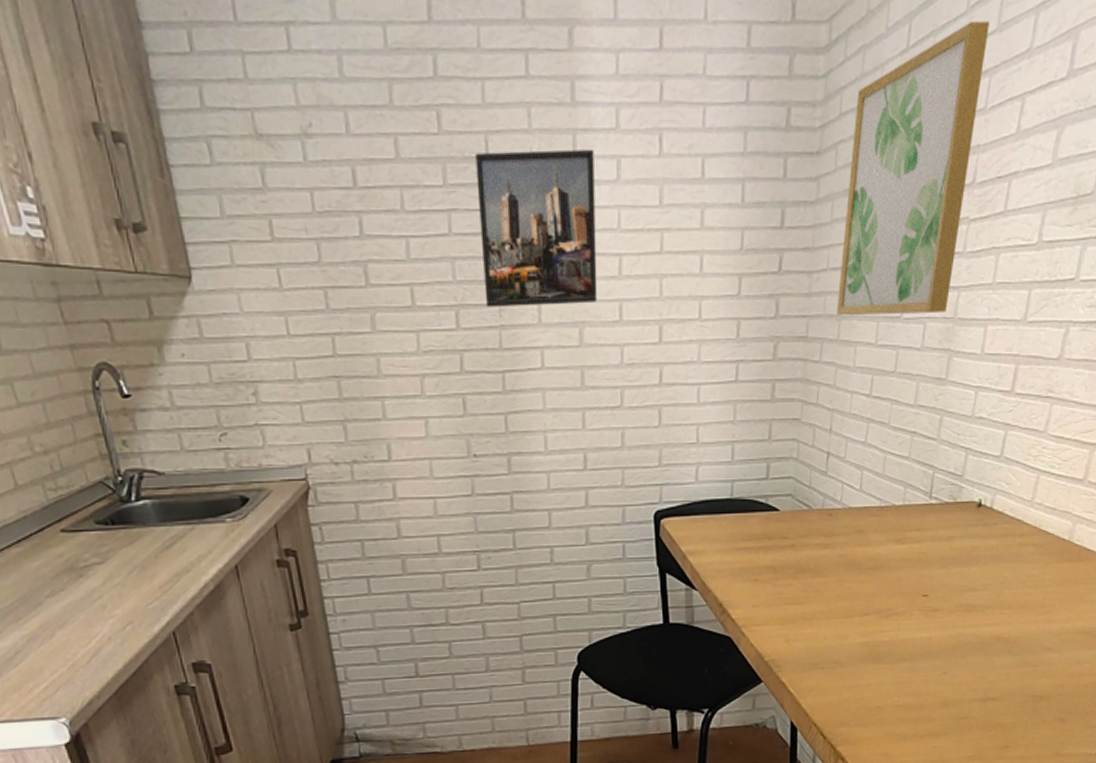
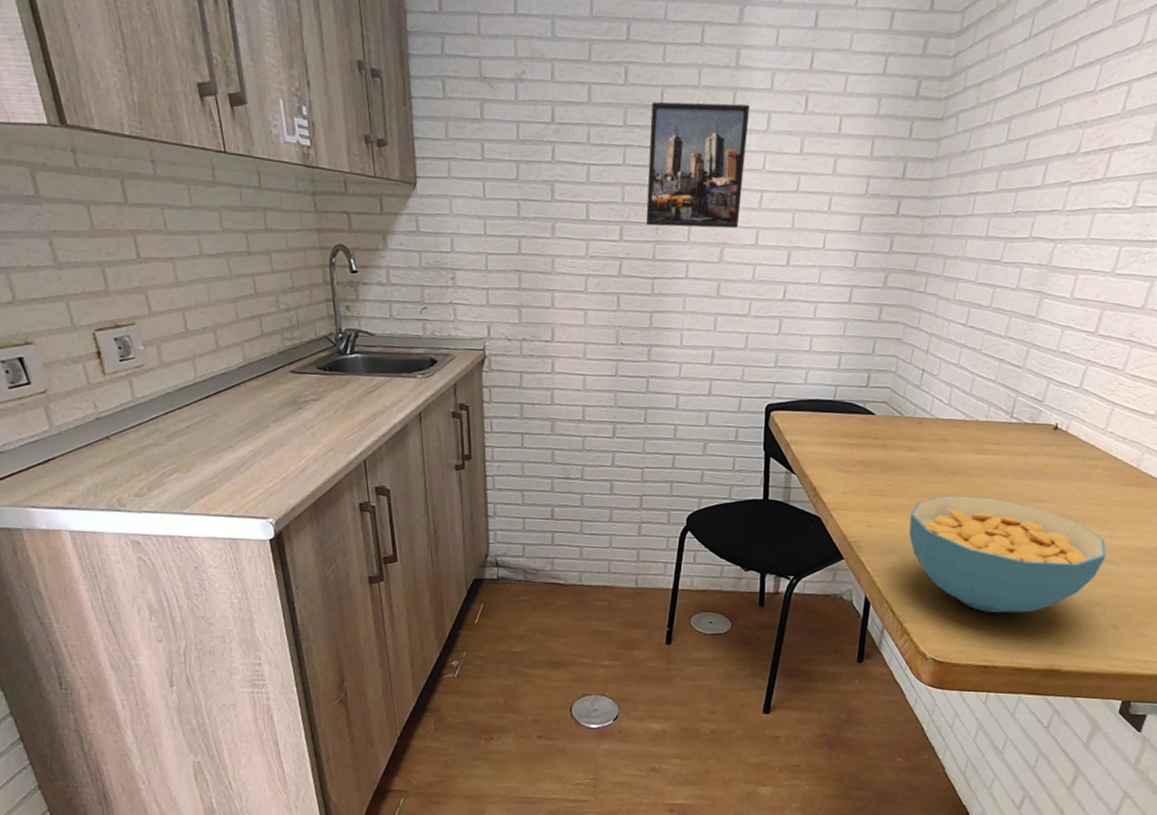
cereal bowl: none [831,592,1046,723] -> present [908,495,1107,613]
wall art: present [836,20,989,316] -> none [943,17,1106,260]

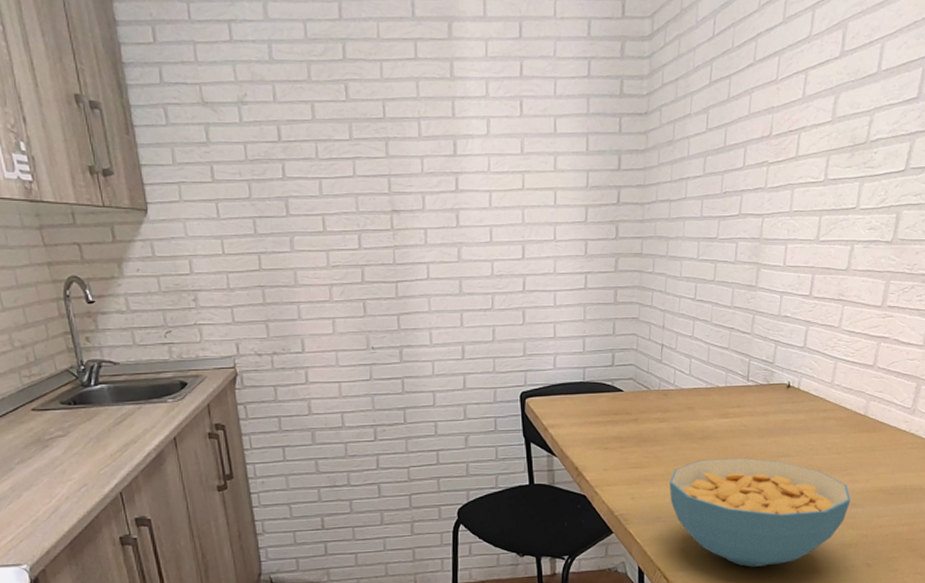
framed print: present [646,101,750,229] -> none [375,111,473,232]

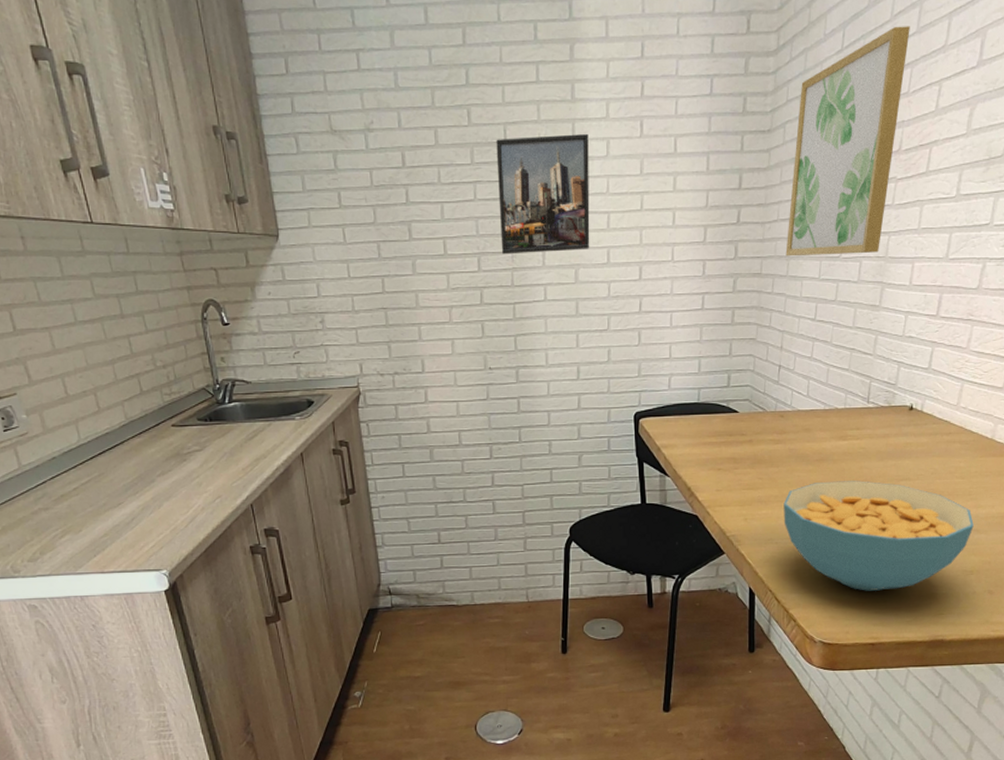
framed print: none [375,111,473,232] -> present [496,133,590,254]
wall art: none [665,16,777,237] -> present [785,26,910,256]

